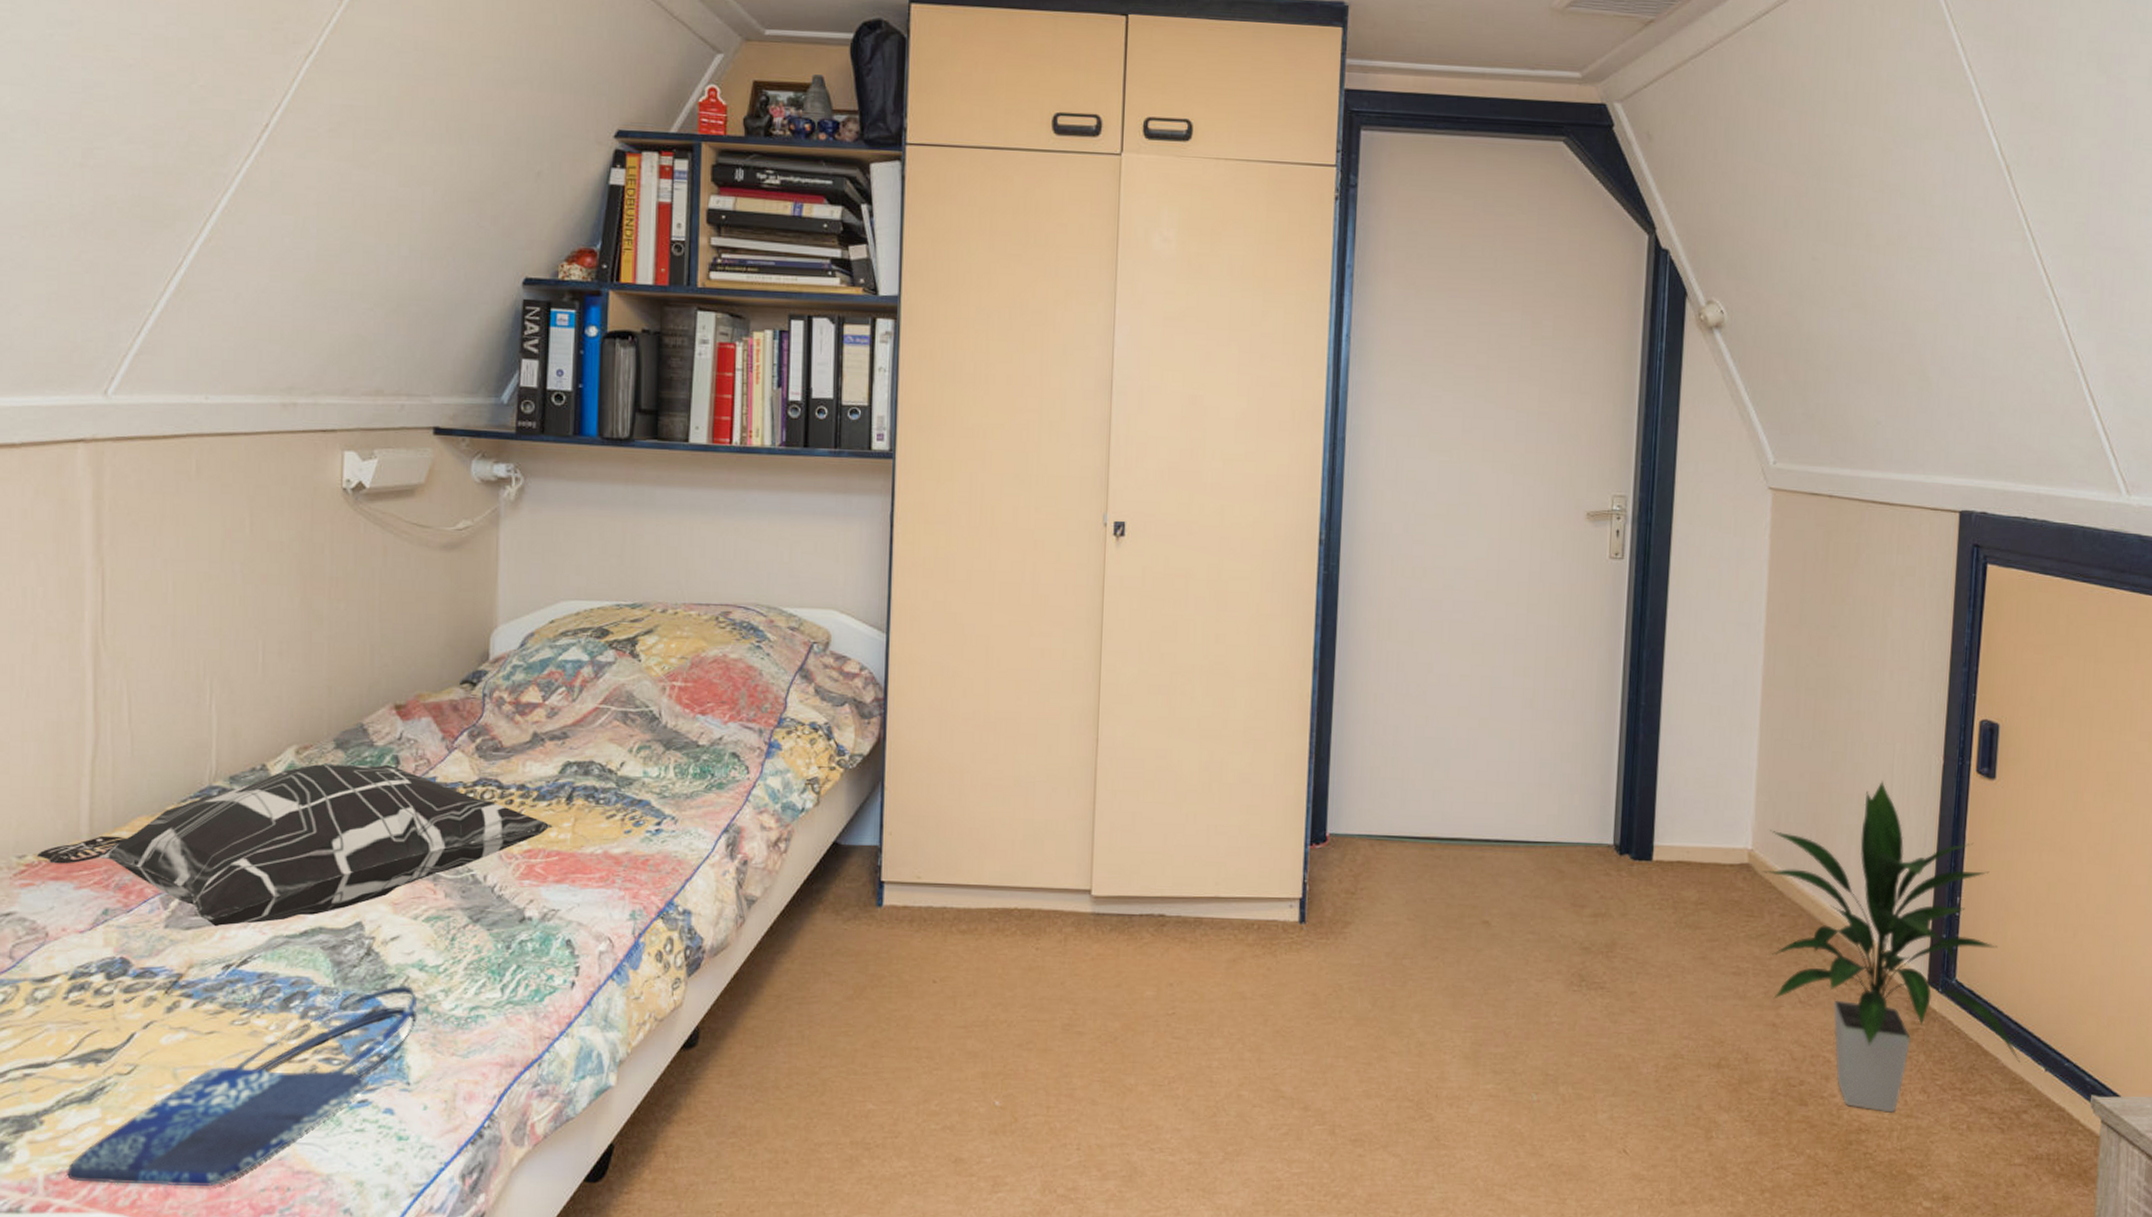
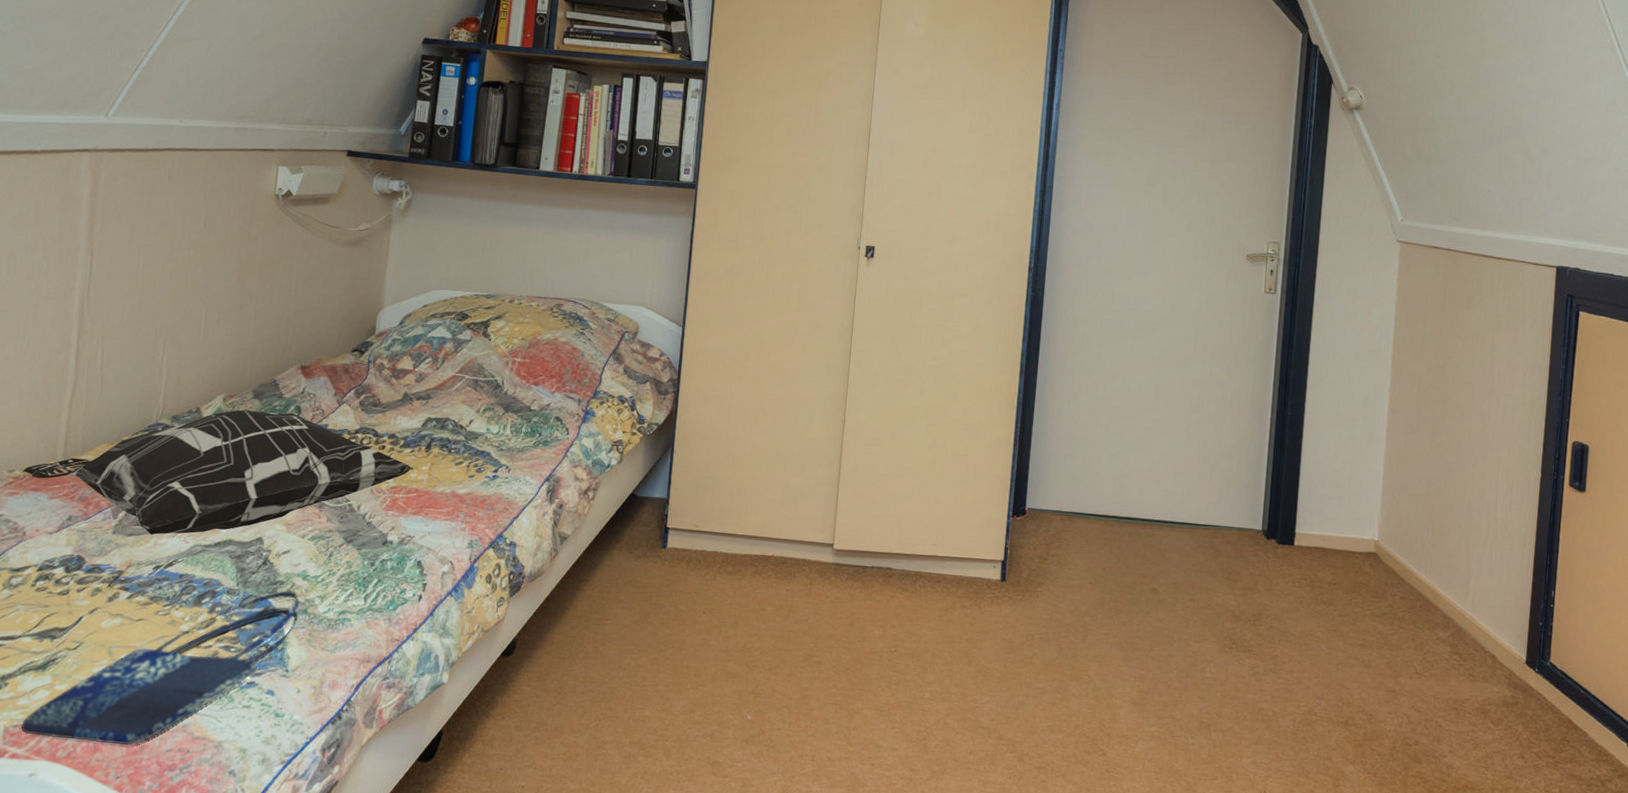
indoor plant: present [1762,780,2021,1113] -> none [1386,488,1606,774]

